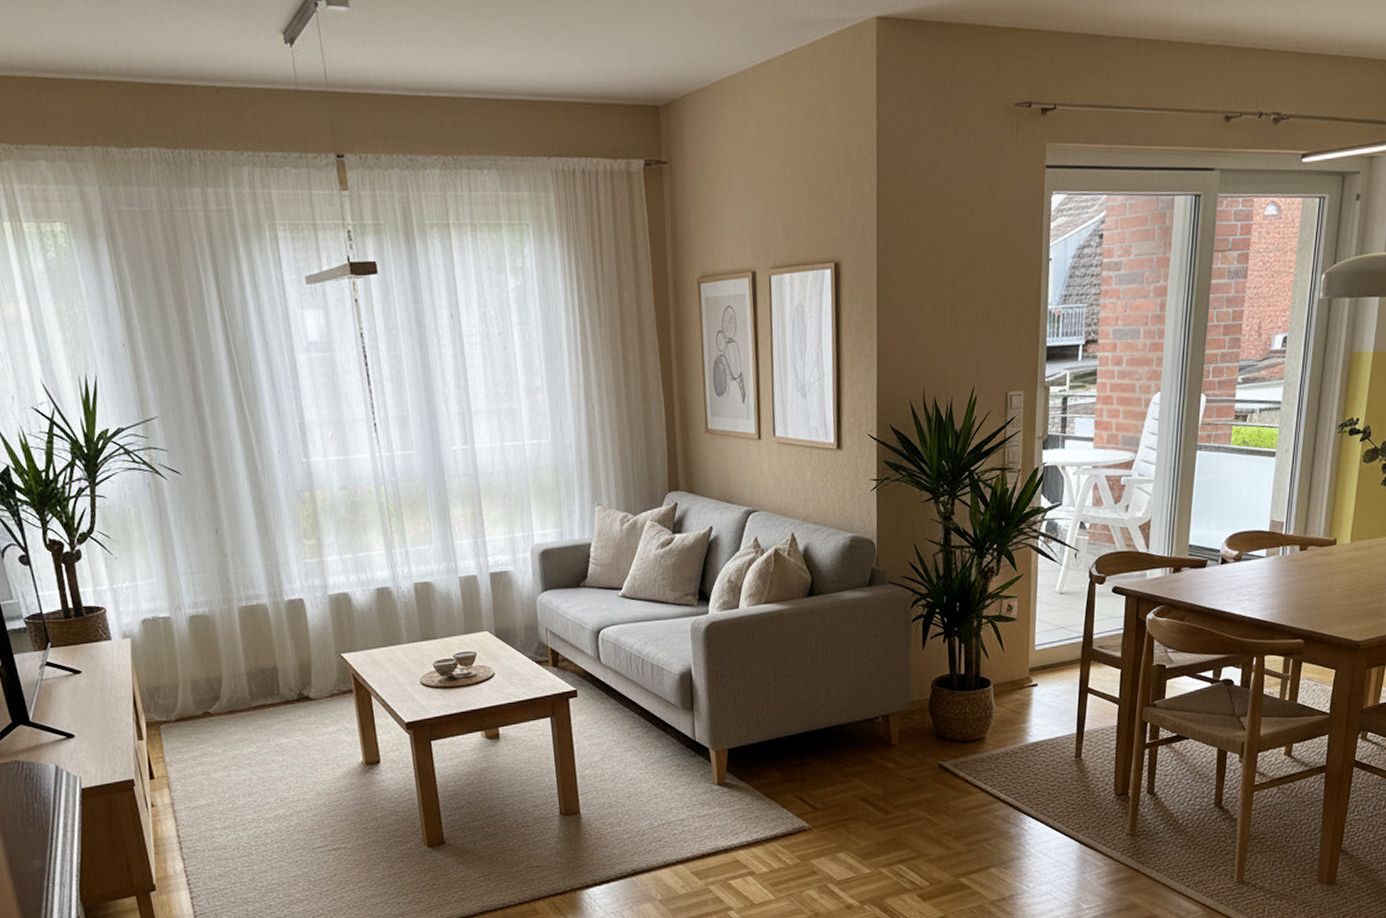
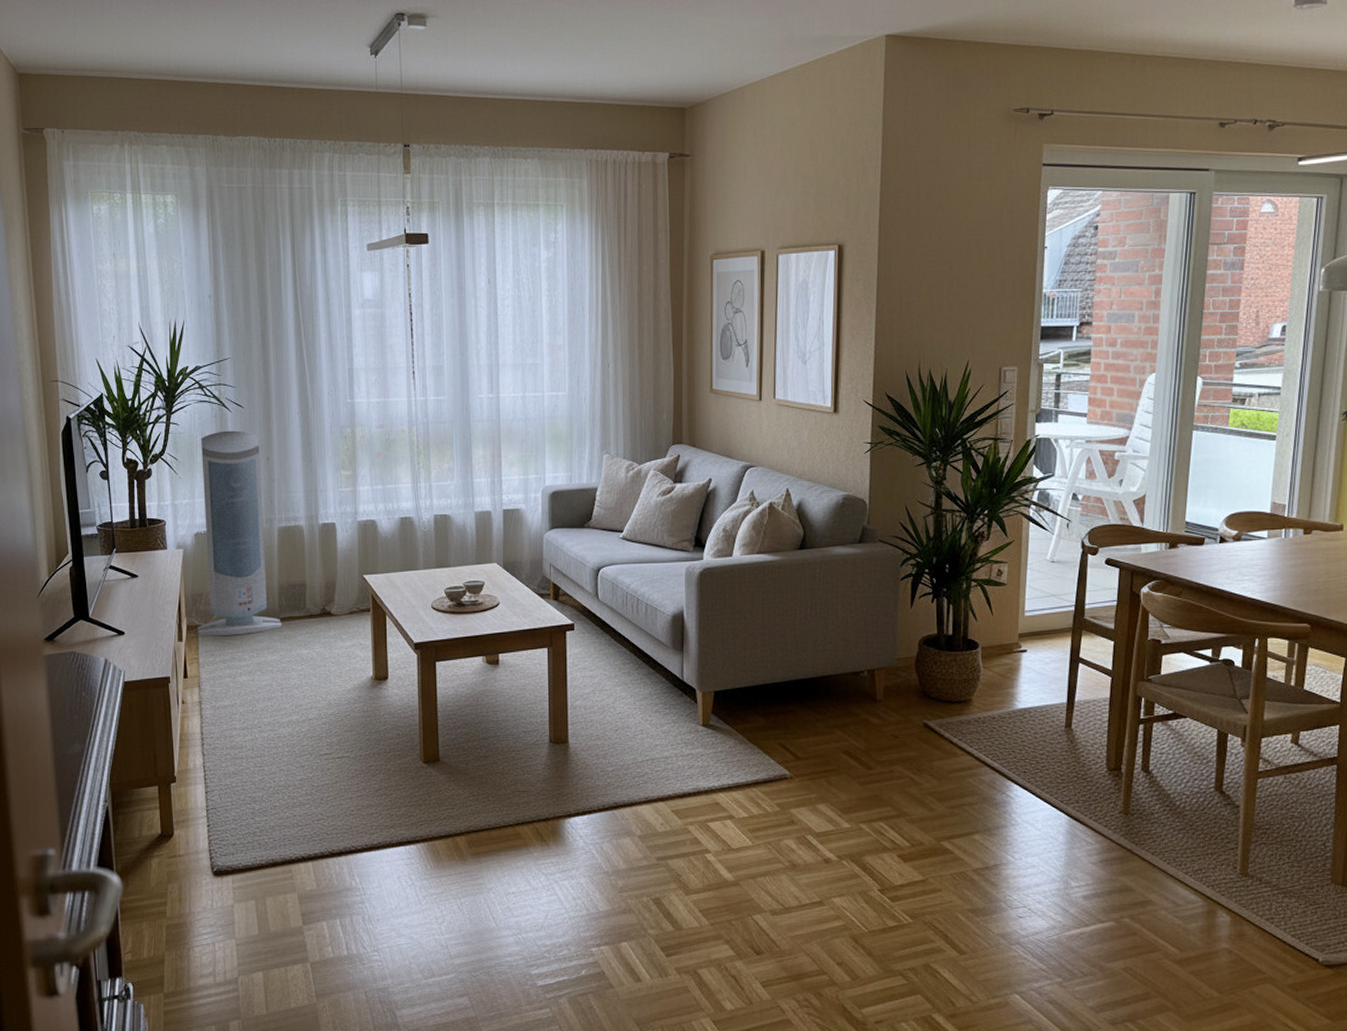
air purifier: none [135,500,256,732] -> present [197,430,283,636]

